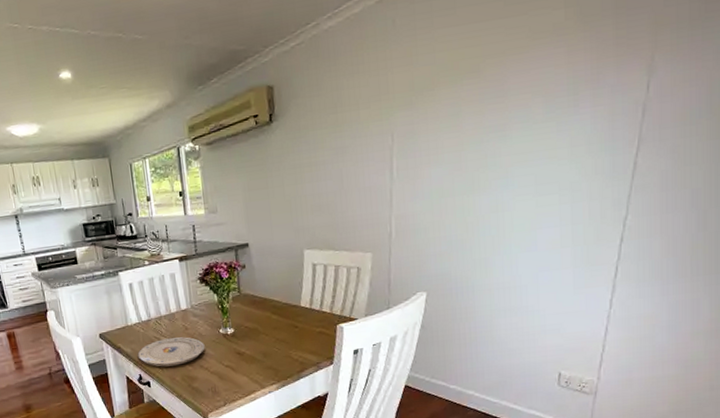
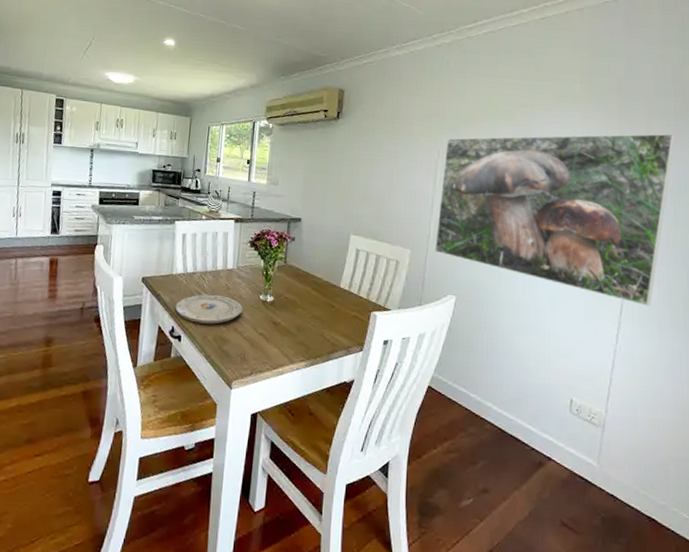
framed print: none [398,47,689,263] -> present [435,133,675,307]

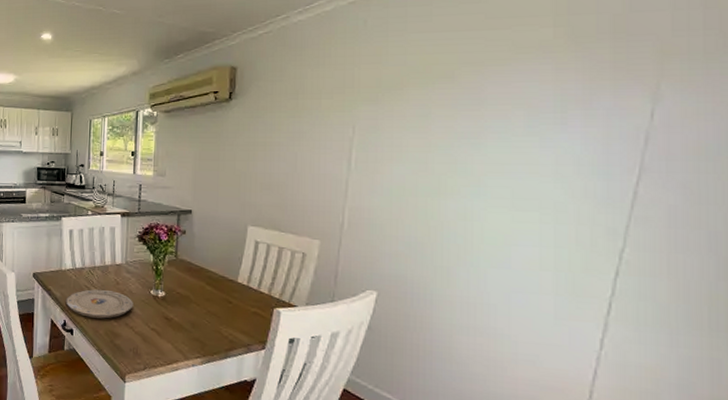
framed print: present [435,133,675,307] -> none [350,79,704,305]

